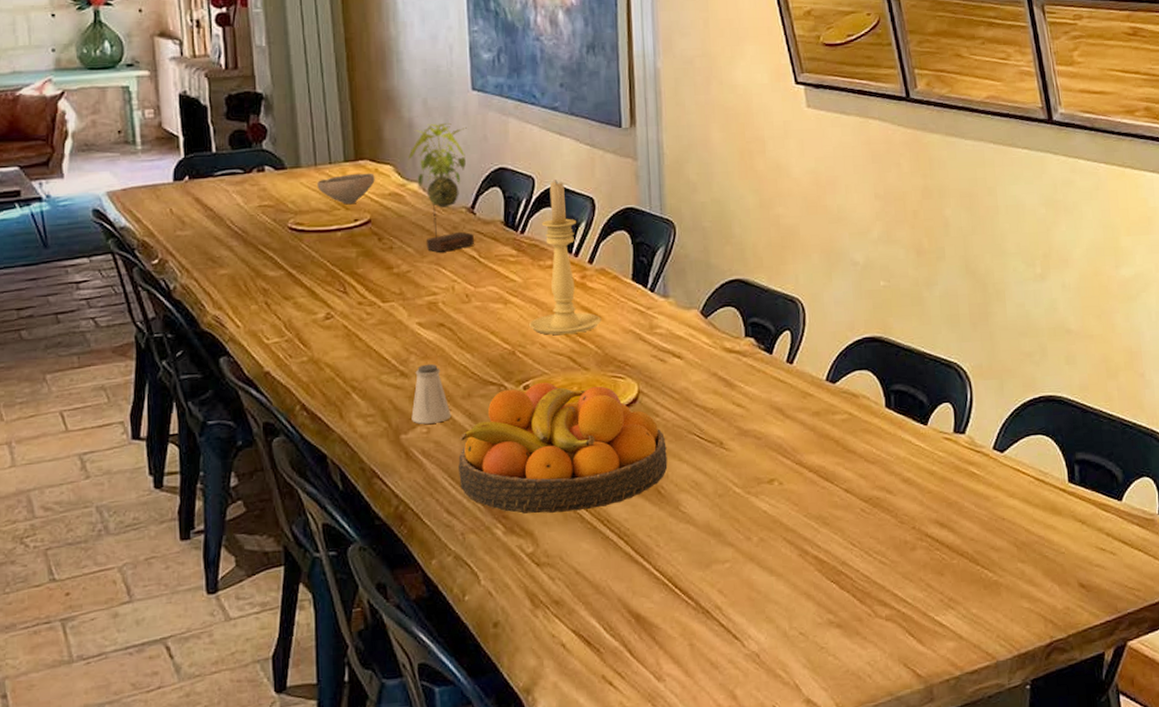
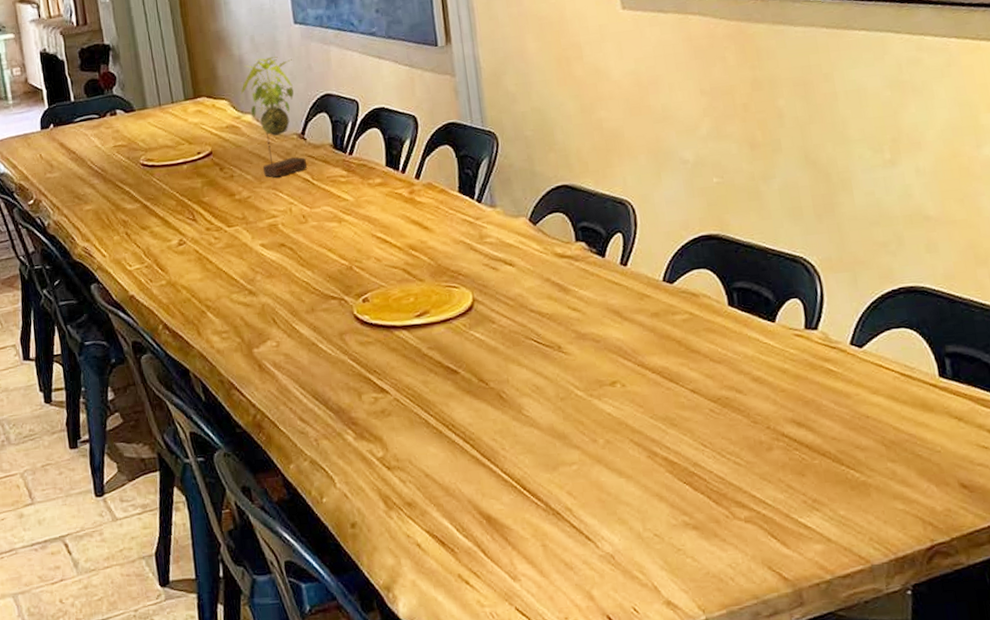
bowl: present [317,173,375,205] -> none [163,108,213,139]
saltshaker: present [411,364,452,424] -> none [261,282,298,339]
fruit bowl: present [458,382,668,514] -> none [306,294,508,420]
candle holder: present [528,180,602,335] -> none [362,101,433,249]

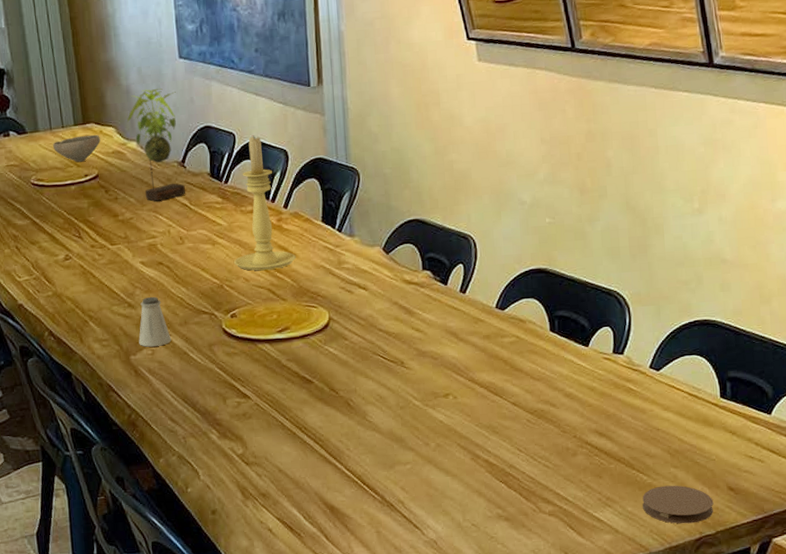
bowl: none [163,108,213,139] -> present [53,134,100,162]
saltshaker: none [261,282,298,339] -> present [139,296,172,347]
candle holder: none [362,101,433,249] -> present [233,135,297,271]
coaster: none [856,483,945,530] -> present [642,485,714,524]

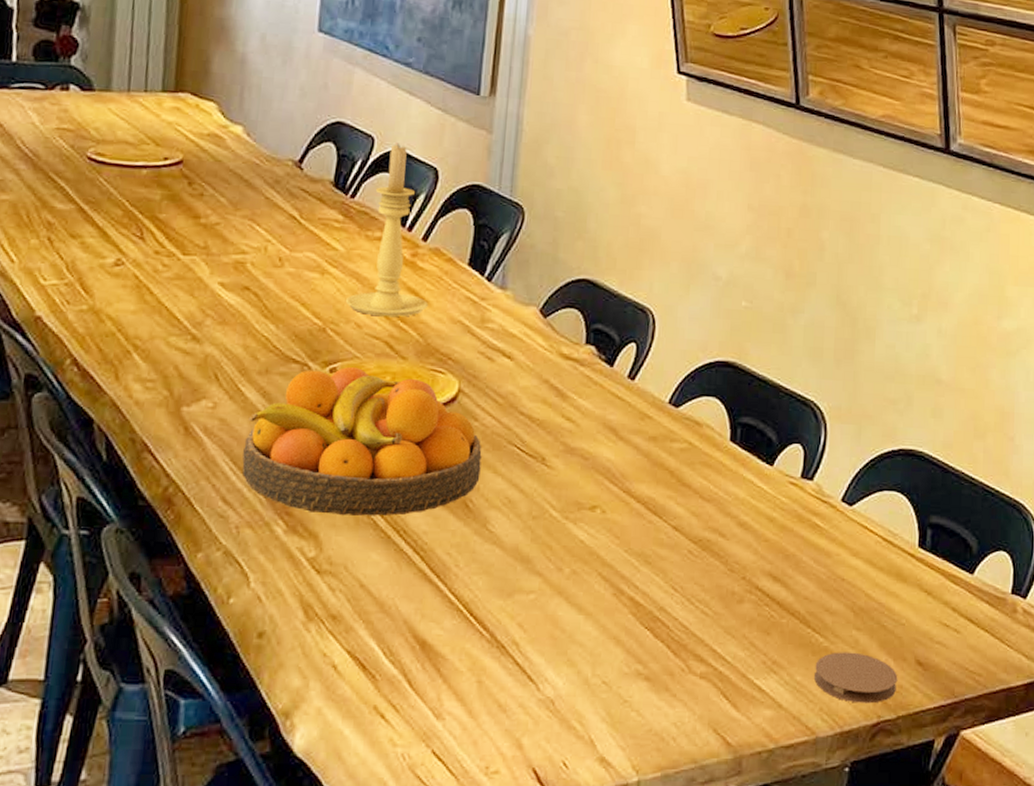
bowl: present [53,134,100,162] -> none [127,106,195,141]
plant: present [126,88,185,201] -> none [234,61,306,207]
saltshaker: present [139,296,172,347] -> none [197,330,244,398]
fruit bowl: none [178,311,356,422] -> present [242,366,482,517]

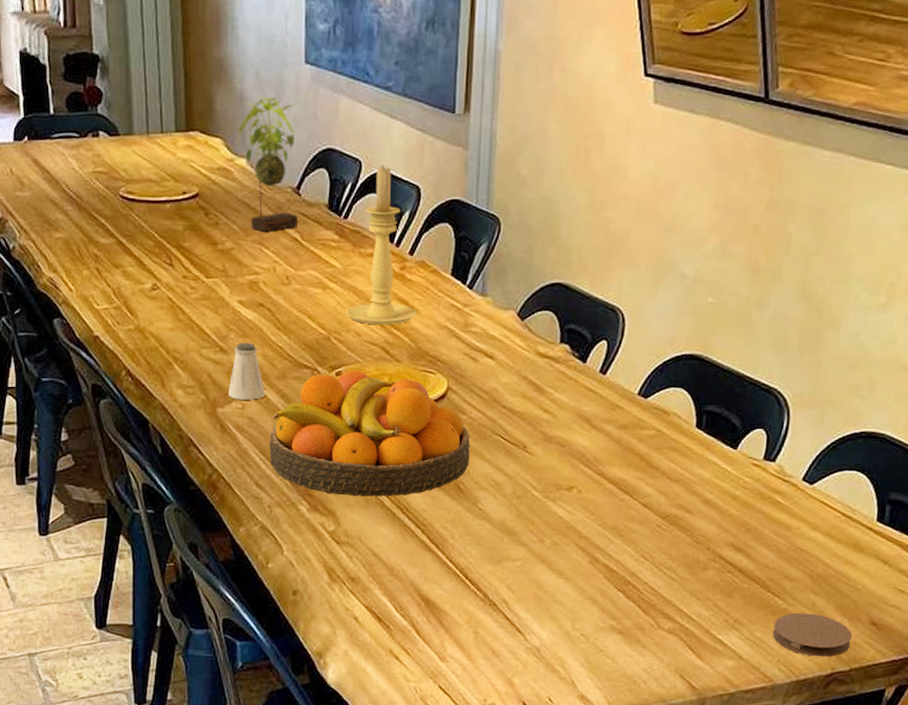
saltshaker: none [197,330,244,398] -> present [228,342,266,400]
plant: none [234,61,306,207] -> present [237,96,298,232]

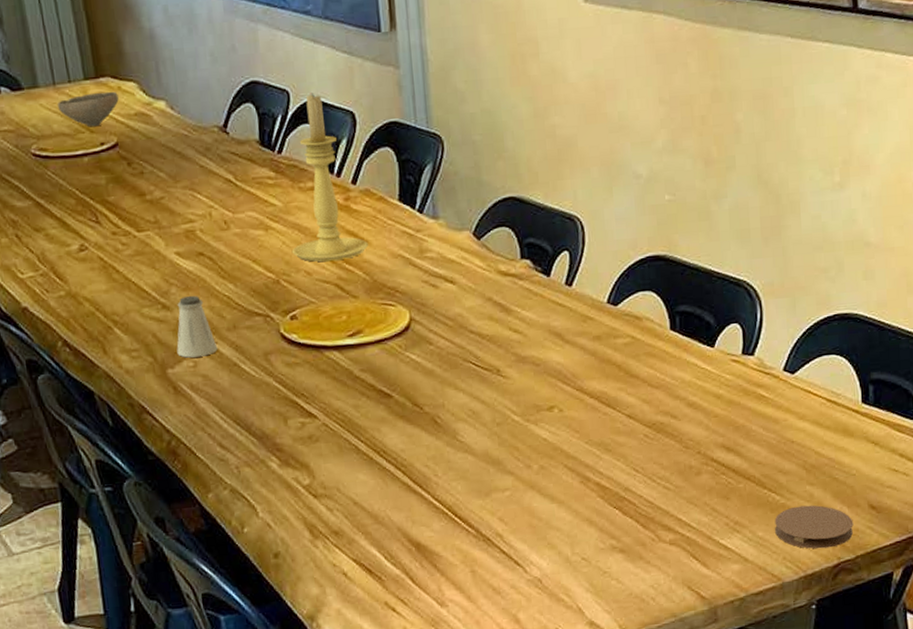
bowl: none [149,145,204,177] -> present [58,91,119,127]
plant: present [237,96,298,232] -> none [151,32,229,176]
fruit bowl: present [269,370,470,497] -> none [227,311,443,446]

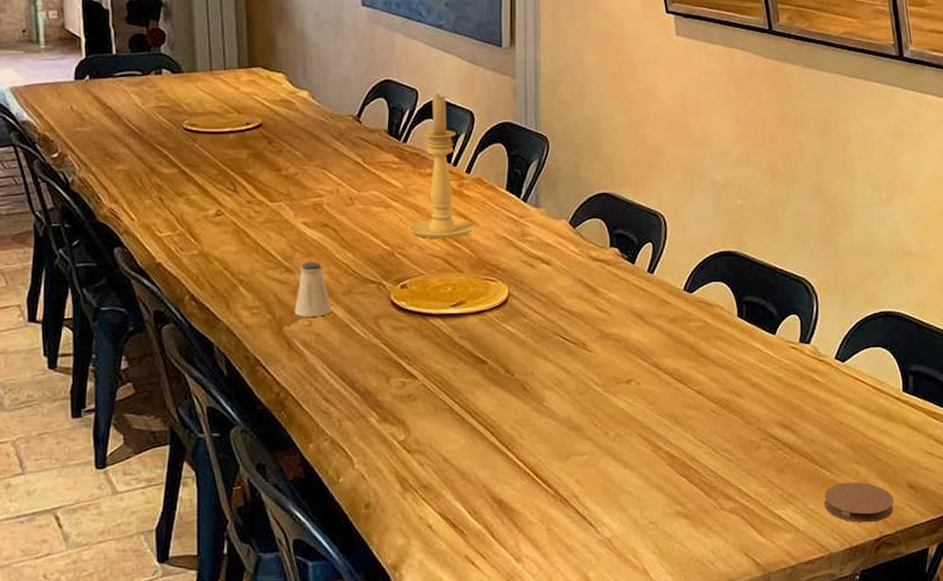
bowl: present [58,91,119,127] -> none [212,79,267,109]

